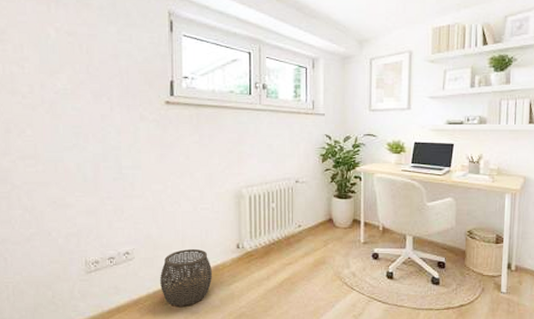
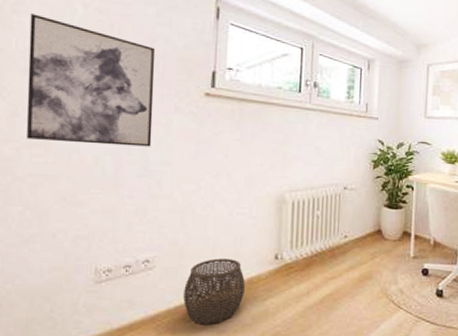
wall art: none [12,41,123,153] -> present [26,14,156,147]

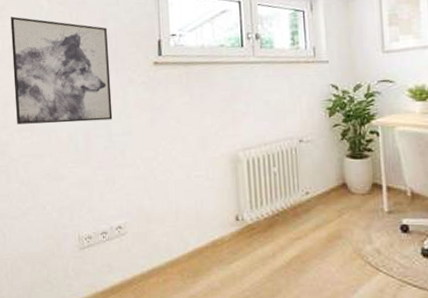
woven basket: present [182,259,246,324] -> none [153,222,211,288]

